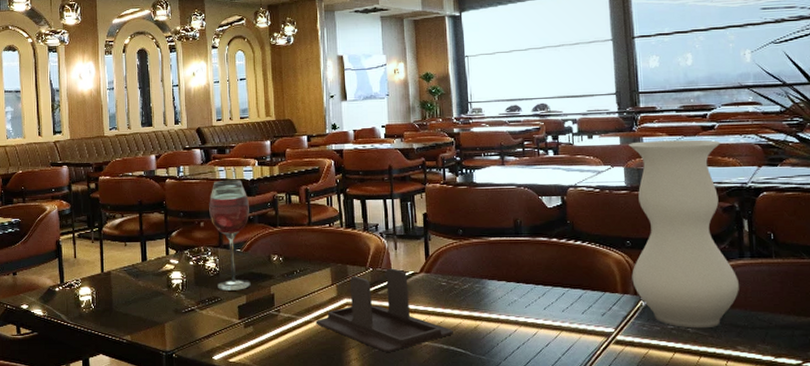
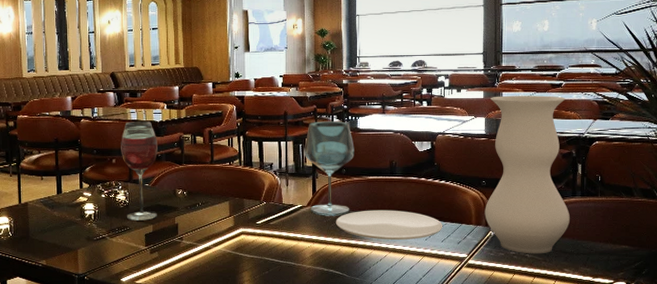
napkin holder: present [315,268,453,352] -> none [214,202,333,274]
wine glass: none [413,175,472,284] -> present [304,121,354,216]
plate: none [454,276,583,311] -> present [335,210,443,240]

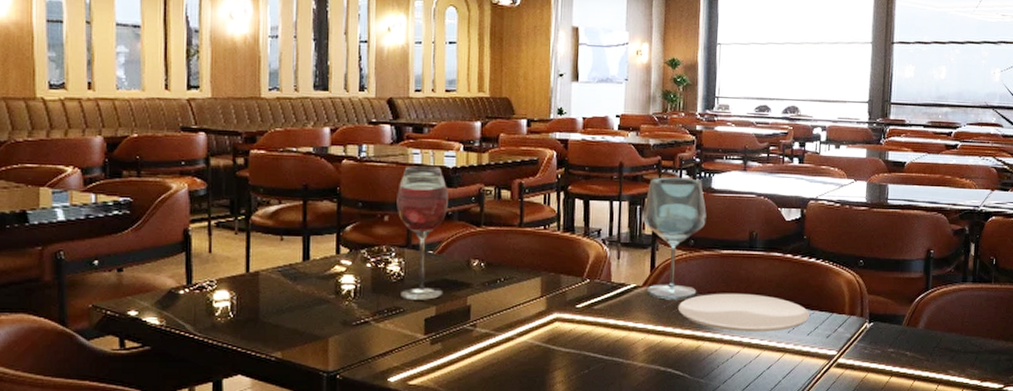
vase: present [484,95,570,254] -> none [860,156,961,352]

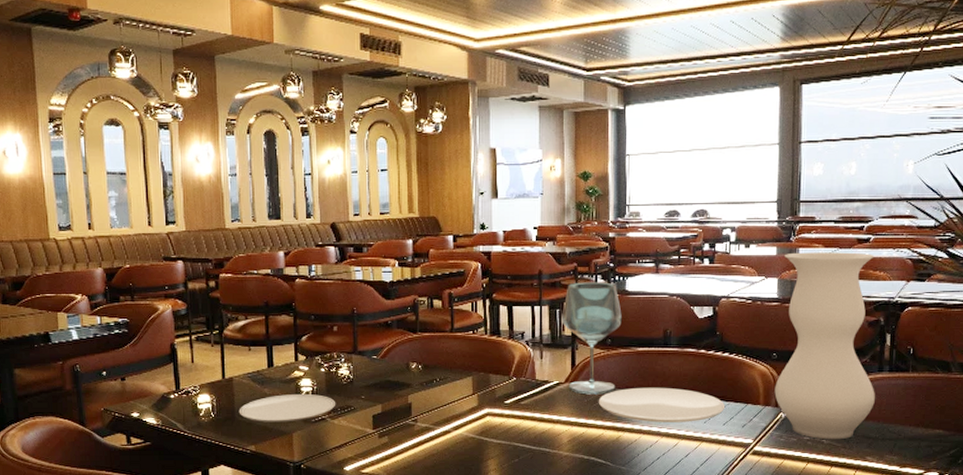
plate: none [264,292,383,325] -> present [239,393,336,423]
wineglass: present [396,166,448,300] -> none [343,282,387,399]
vase: none [860,156,961,352] -> present [774,252,875,440]

